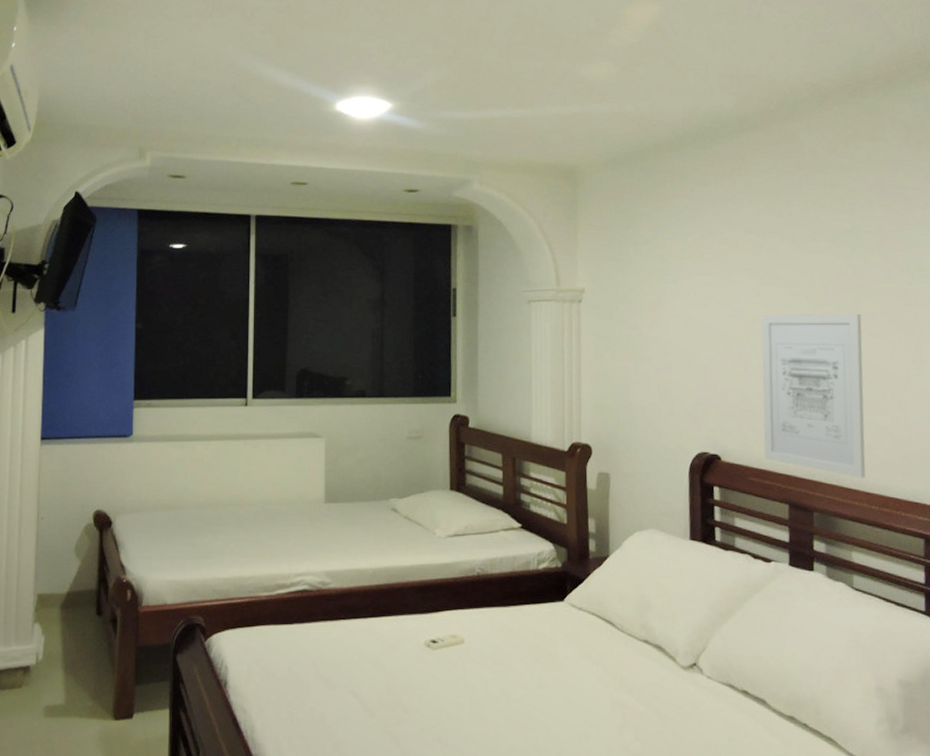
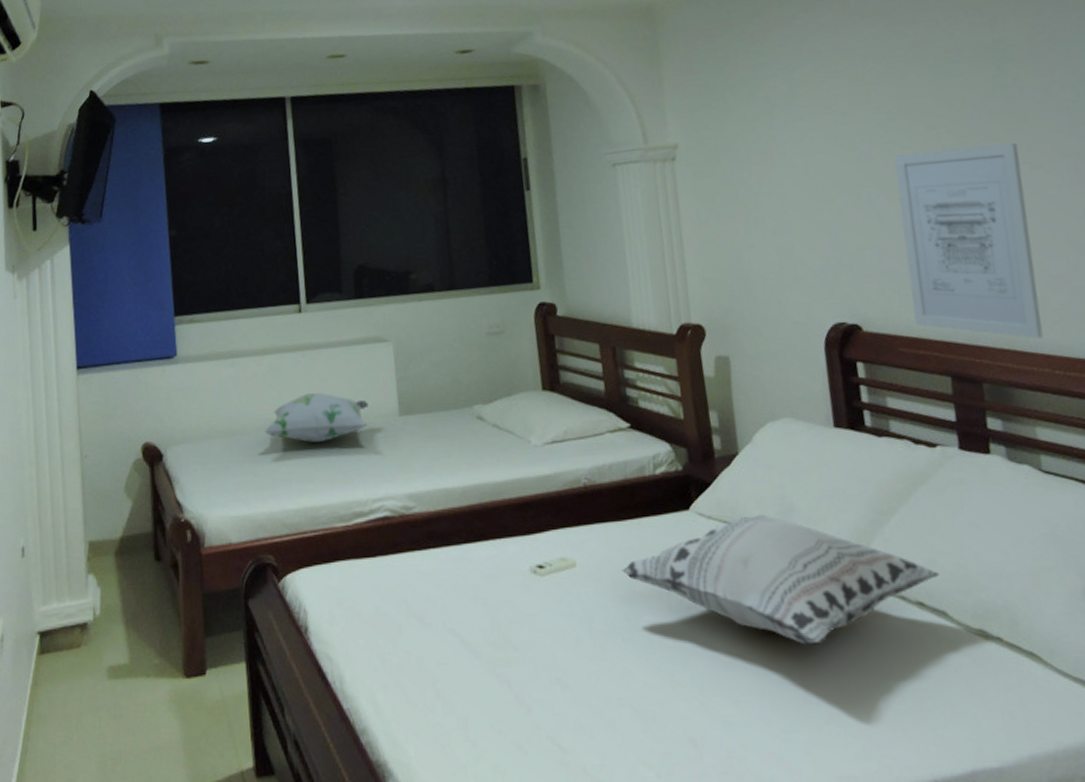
decorative pillow: none [205,478,299,522] -> present [265,393,369,443]
decorative pillow: none [502,609,763,721] -> present [621,515,940,645]

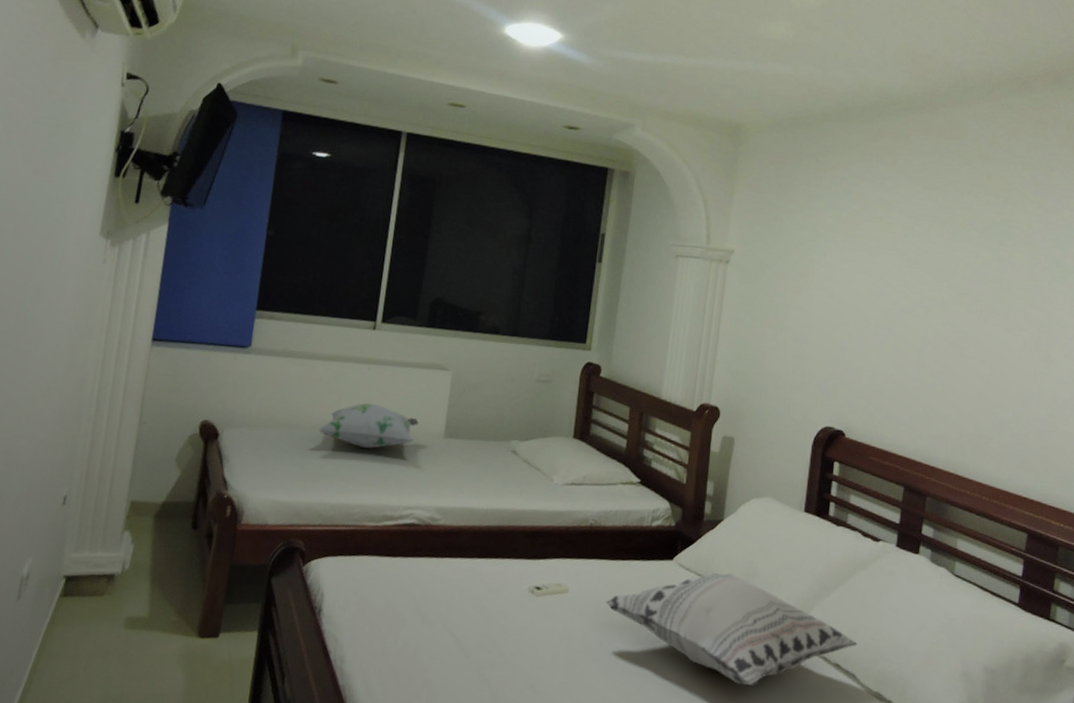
wall art: present [894,142,1044,339] -> none [887,298,999,469]

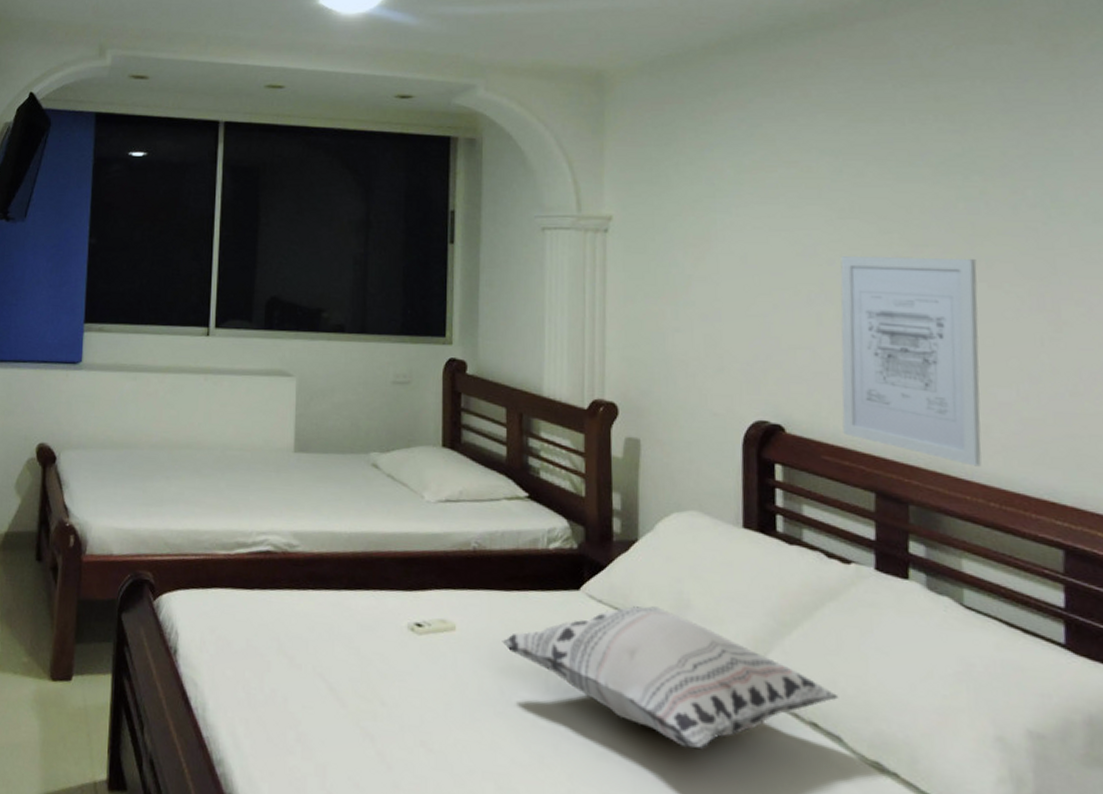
decorative pillow: present [319,403,419,449] -> none [159,417,265,468]
wall art: none [887,298,999,469] -> present [840,256,982,467]

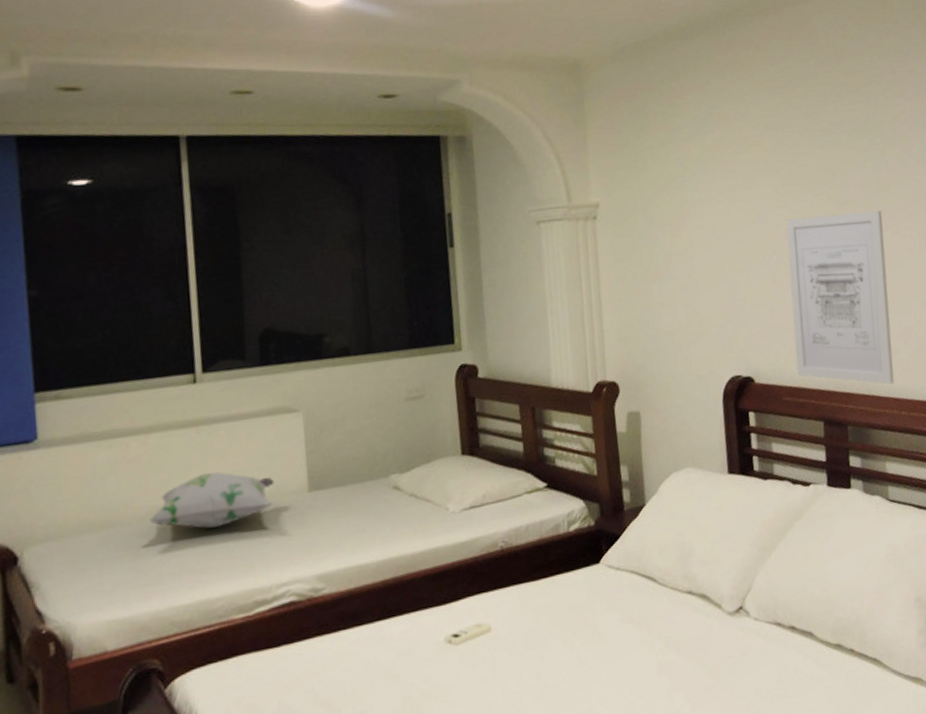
decorative pillow: none [159,417,265,468] -> present [150,472,274,529]
decorative pillow: present [502,606,839,749] -> none [535,561,809,679]

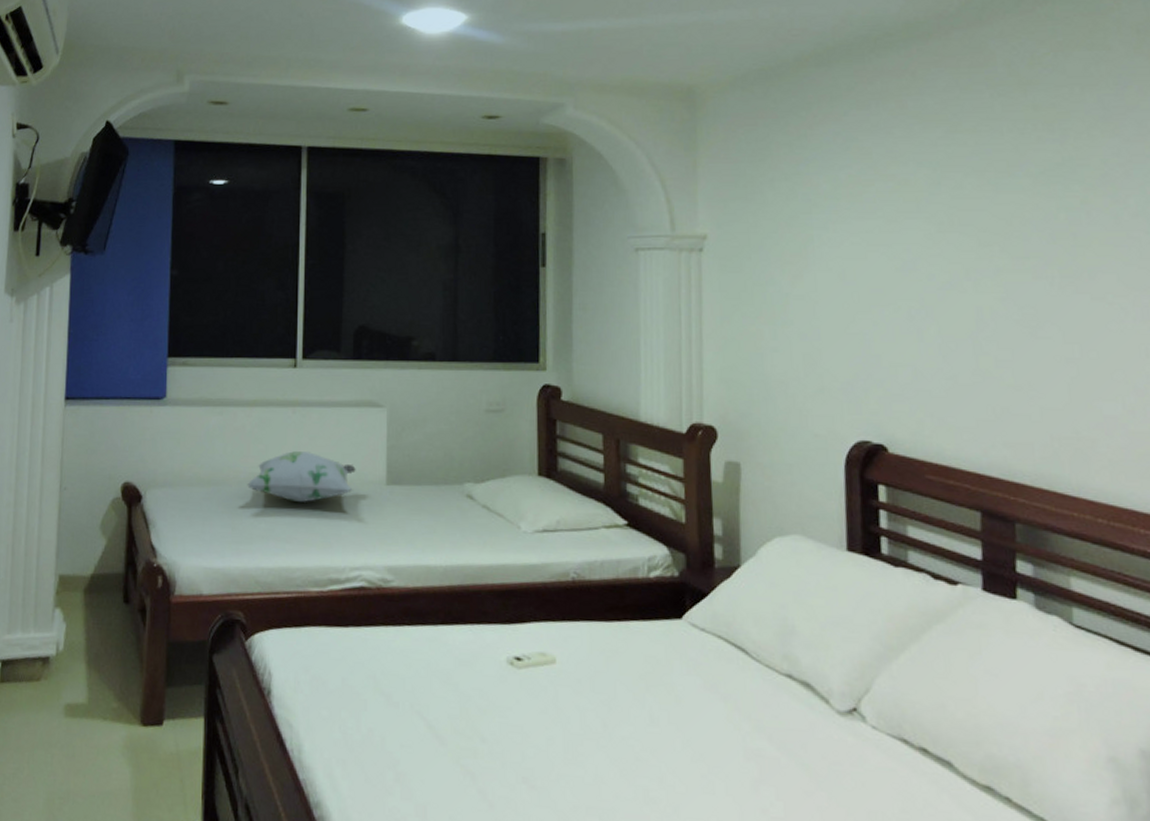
wall art: present [786,210,895,385] -> none [940,269,1088,482]

